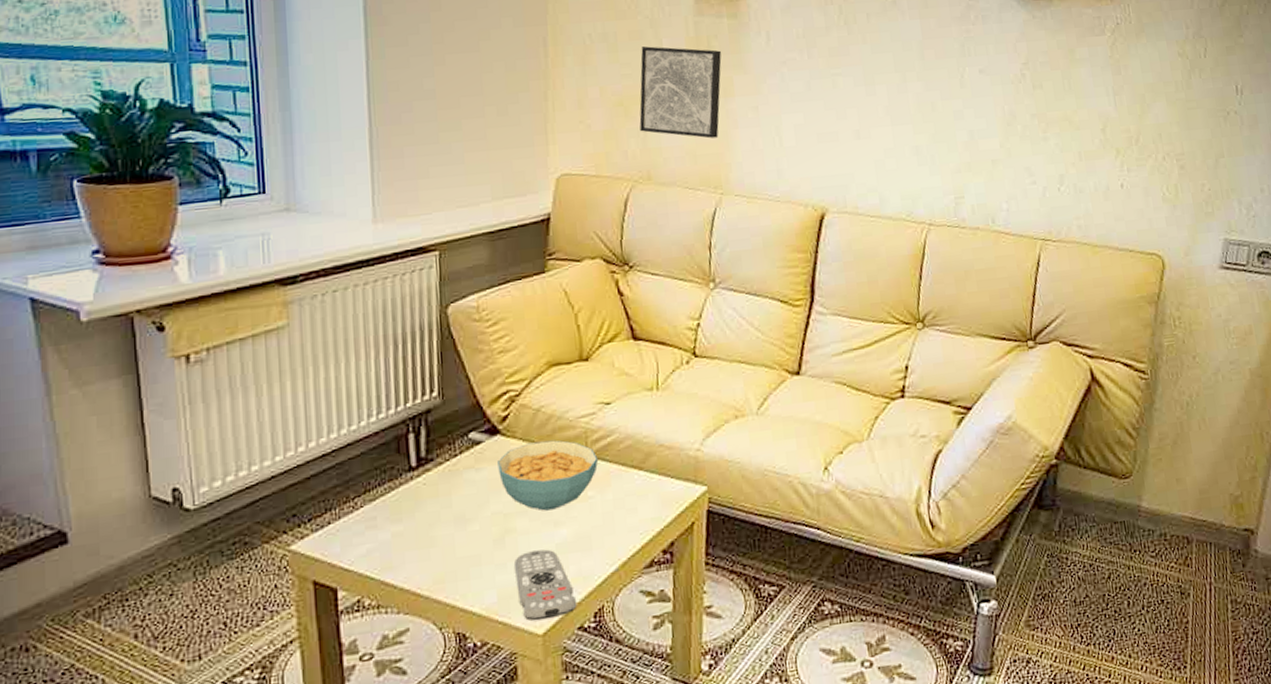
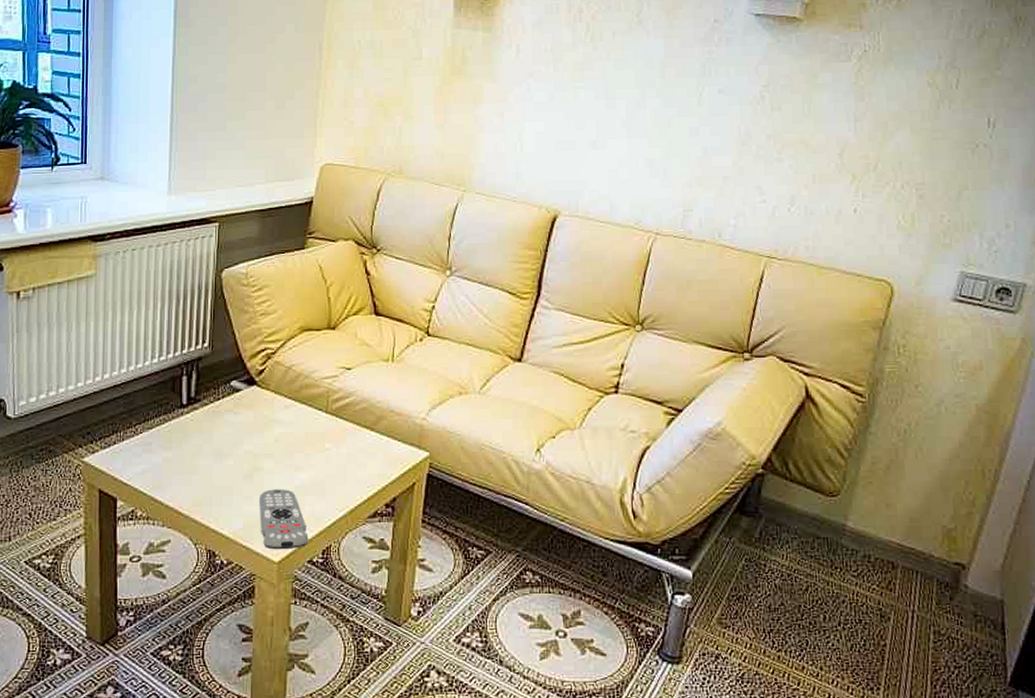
cereal bowl: present [498,440,599,511] -> none [253,395,337,456]
wall art: present [639,46,722,139] -> none [396,54,475,140]

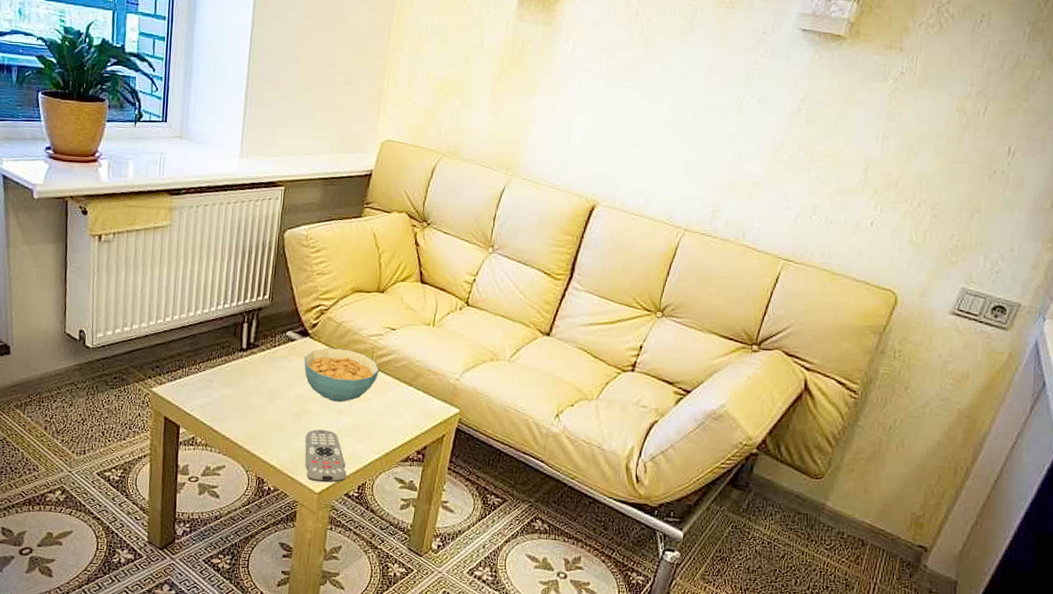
cereal bowl: none [253,395,337,456] -> present [304,348,380,402]

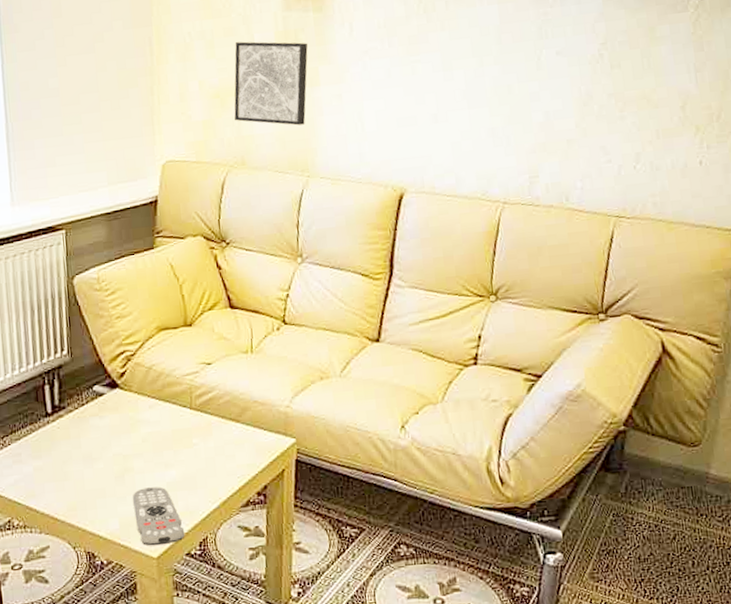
cereal bowl: present [304,348,380,402] -> none [117,394,202,454]
wall art: none [454,42,533,128] -> present [234,41,308,126]

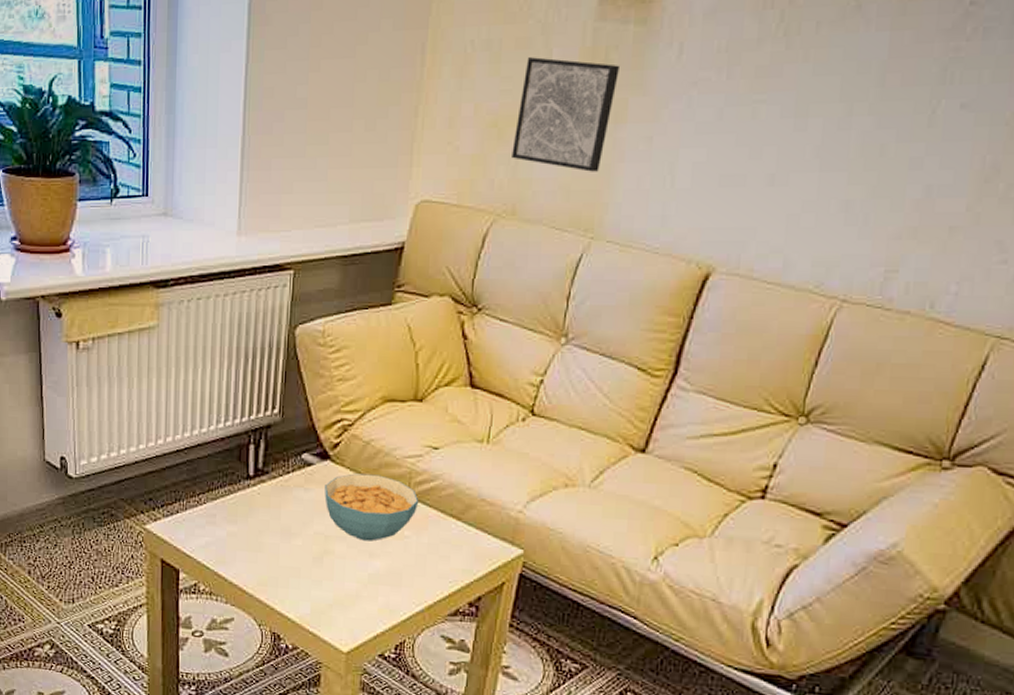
cereal bowl: none [117,394,202,454] -> present [324,473,419,541]
remote control: present [133,486,185,546] -> none [328,575,381,641]

